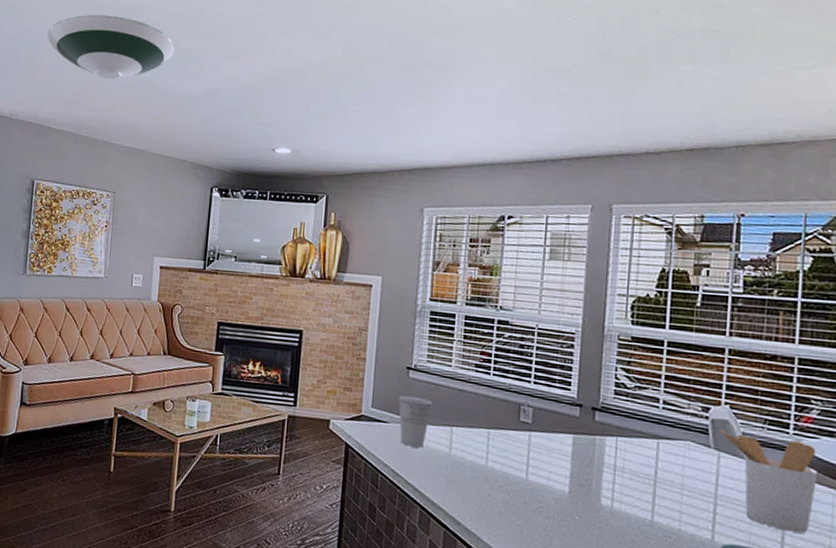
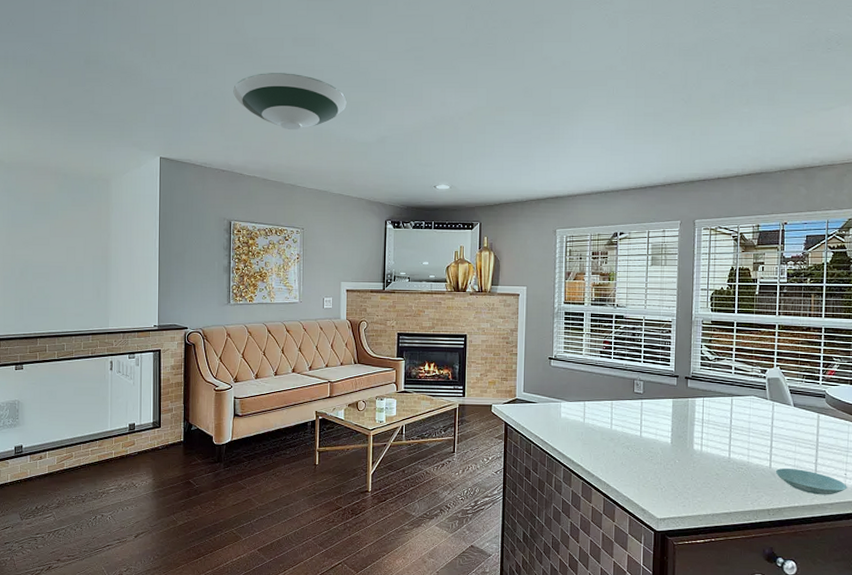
cup: present [398,395,434,448] -> none [543,380,571,420]
utensil holder: present [719,428,819,533] -> none [773,384,839,455]

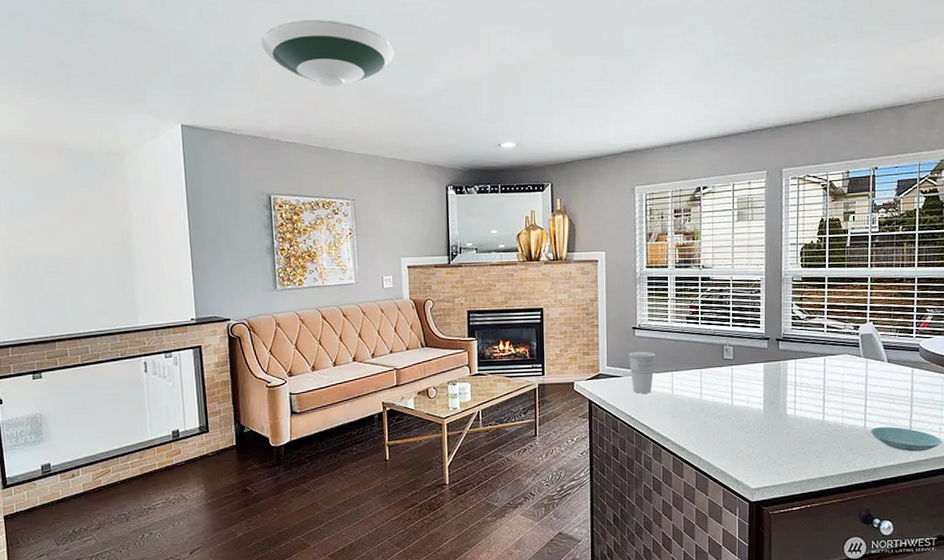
cup: none [543,380,571,420] -> present [628,351,657,394]

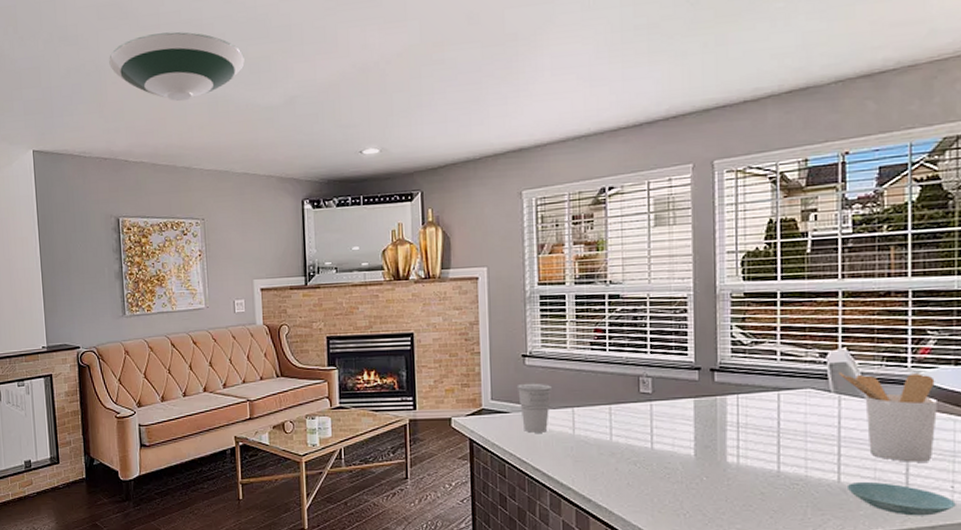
utensil holder: none [866,341,933,411] -> present [838,371,939,462]

